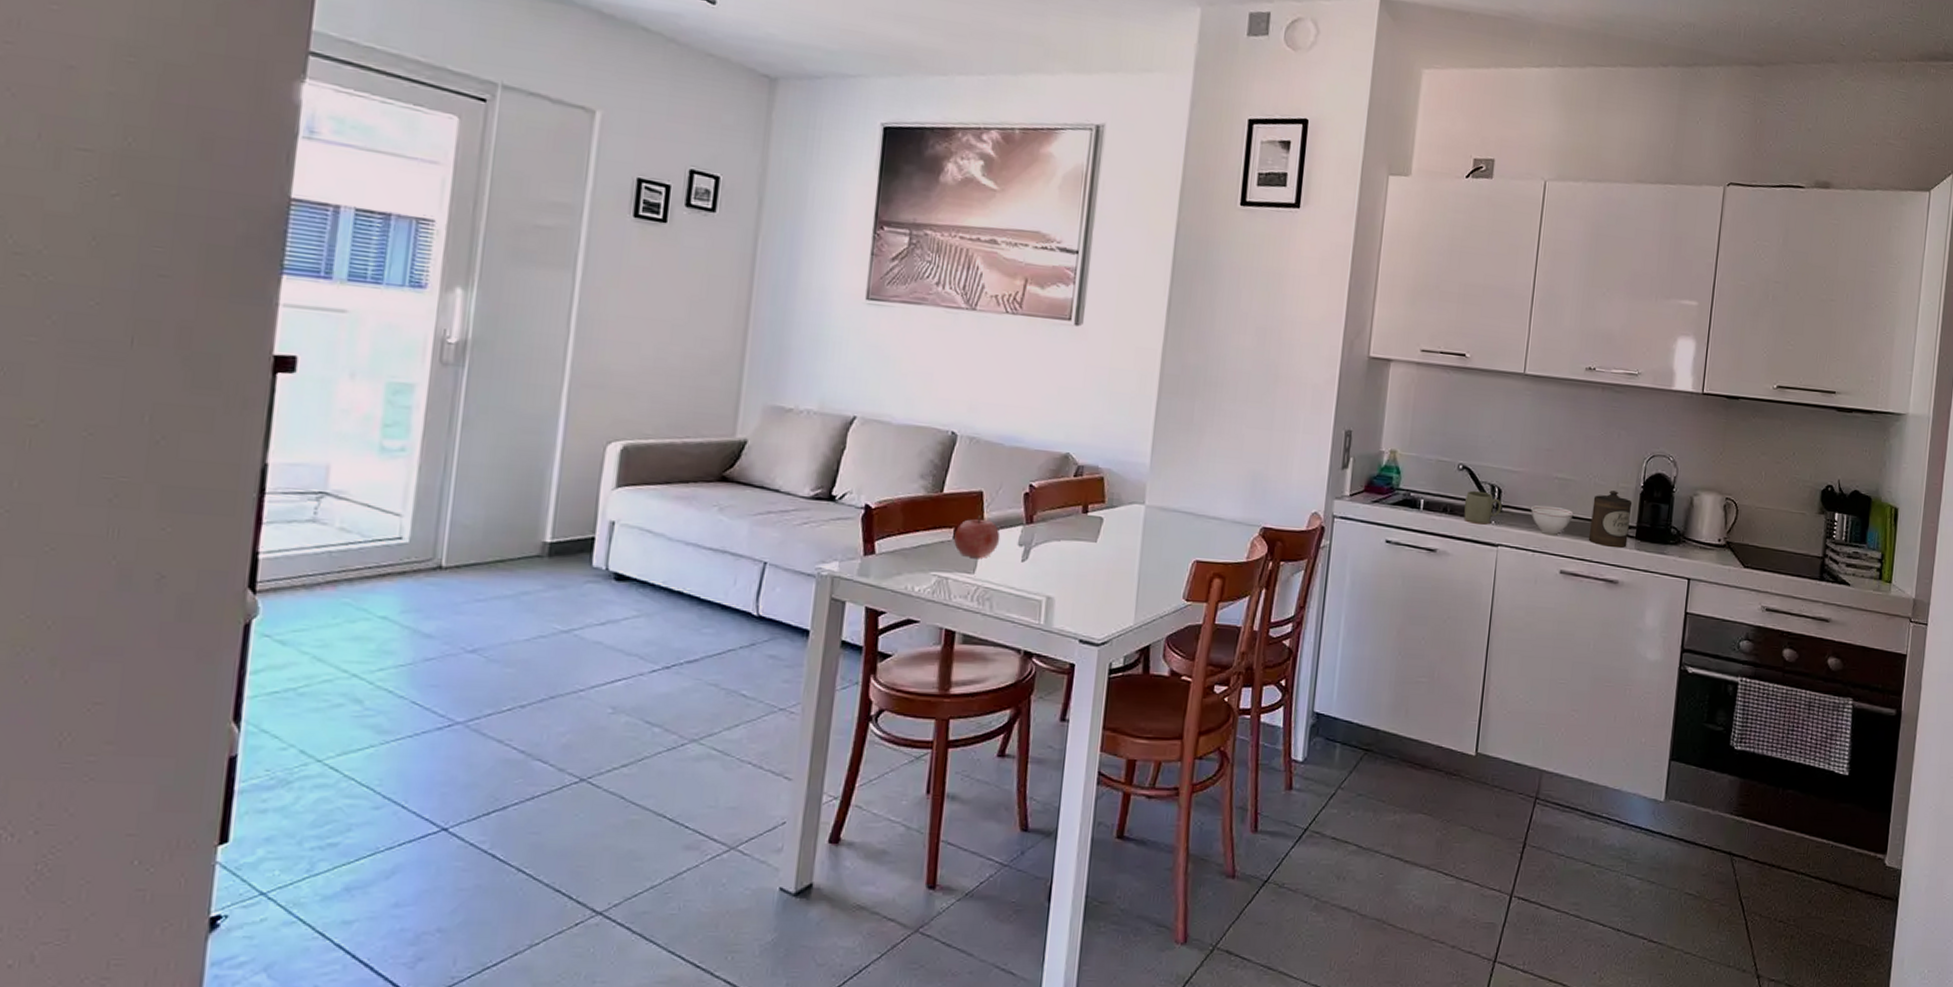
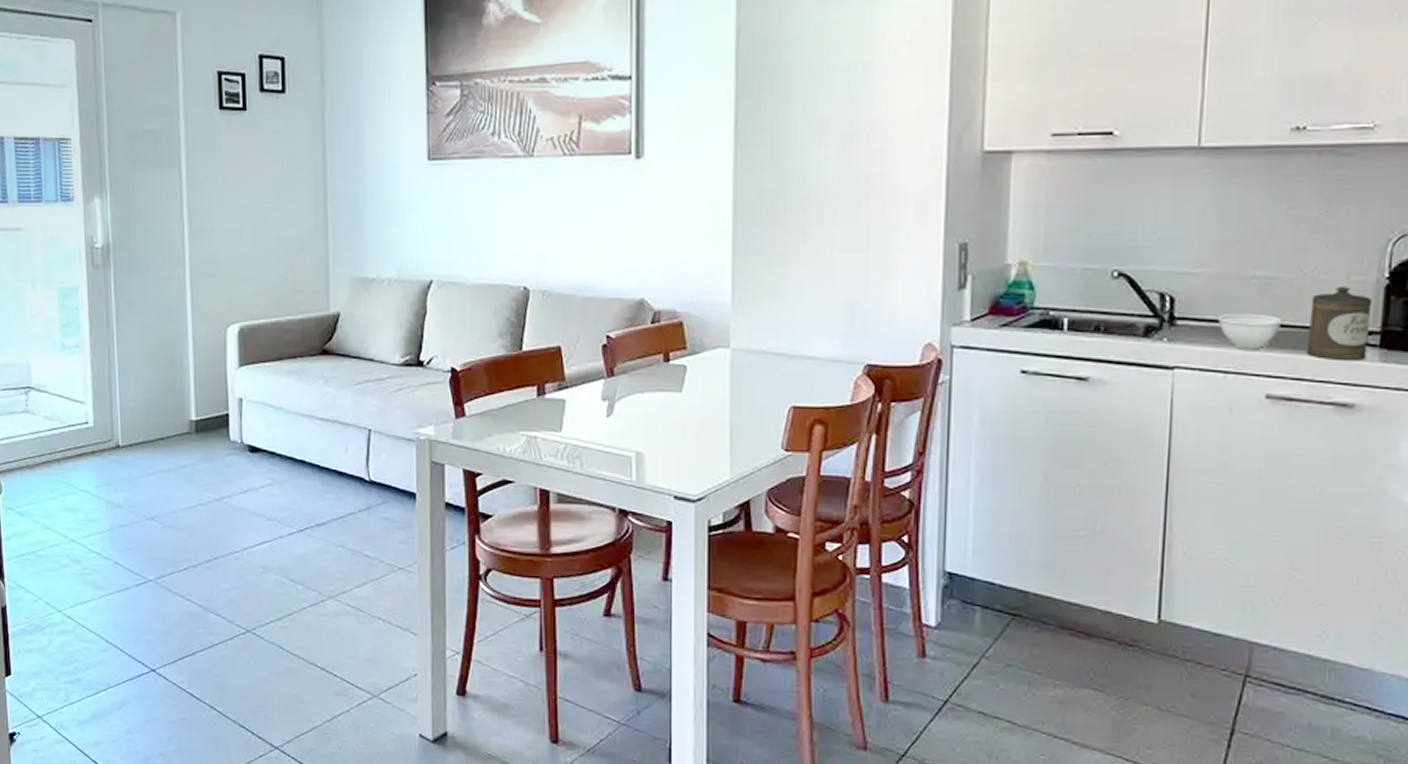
fruit: present [953,515,1001,558] -> none [537,371,583,415]
mug: present [1463,490,1502,526] -> none [1122,302,1177,345]

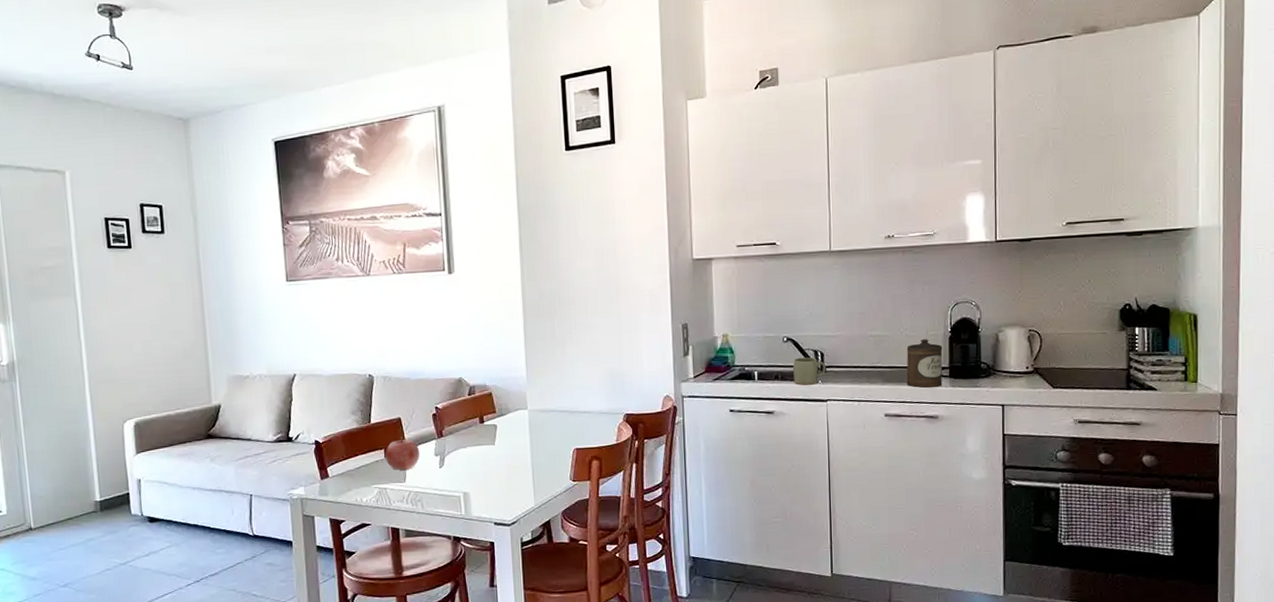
fruit: none [537,371,583,415] -> present [384,437,420,470]
mug: none [1122,302,1177,345] -> present [792,357,826,386]
bowl: present [1217,313,1283,352] -> none [851,360,891,386]

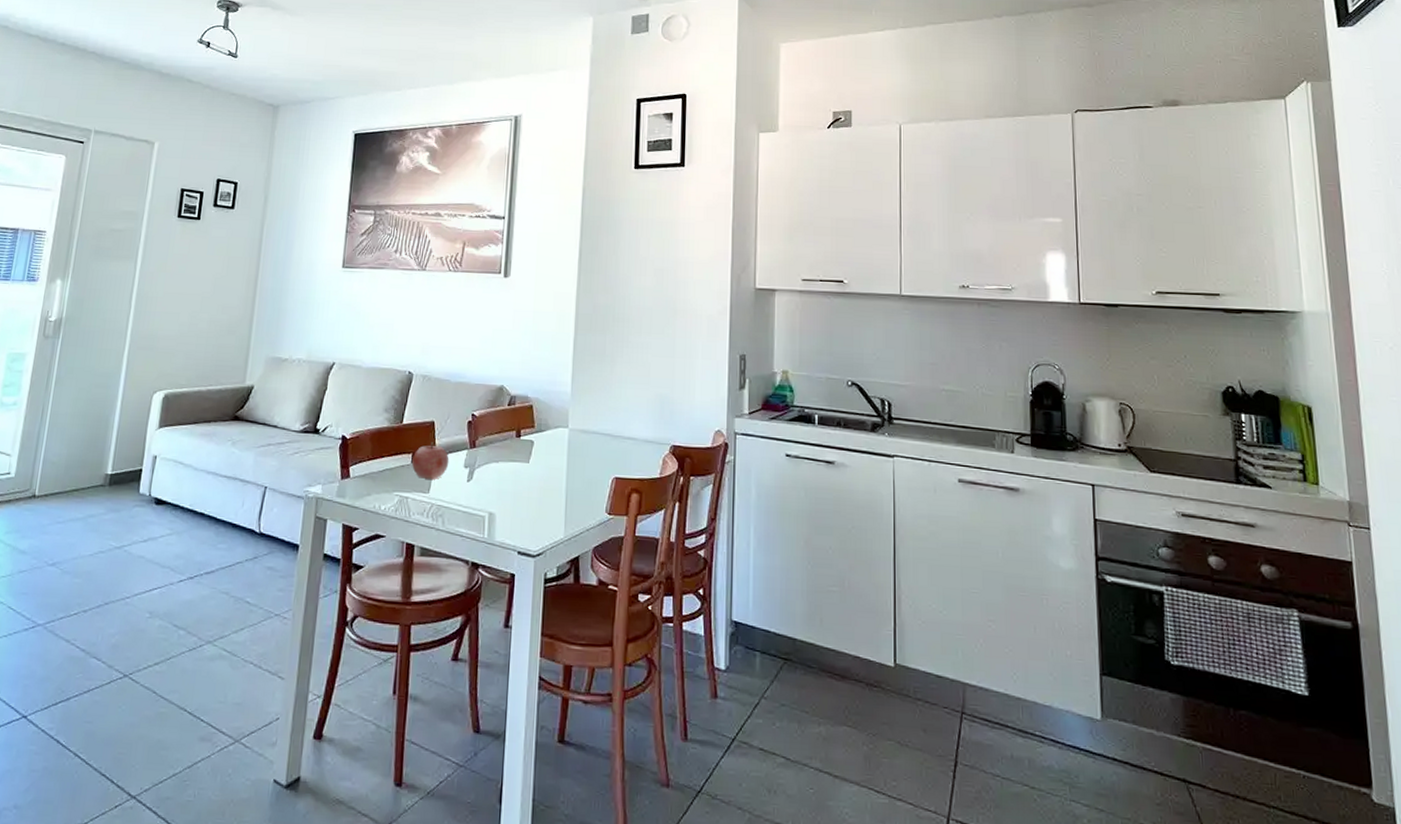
mug: present [792,357,826,386] -> none [856,404,894,438]
canister: present [906,339,943,389] -> none [983,400,1023,456]

